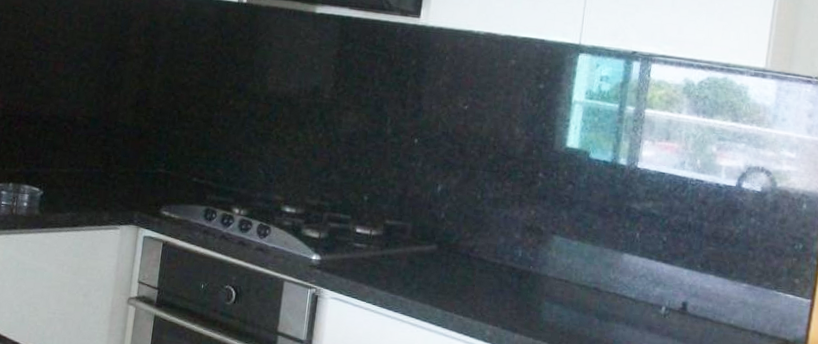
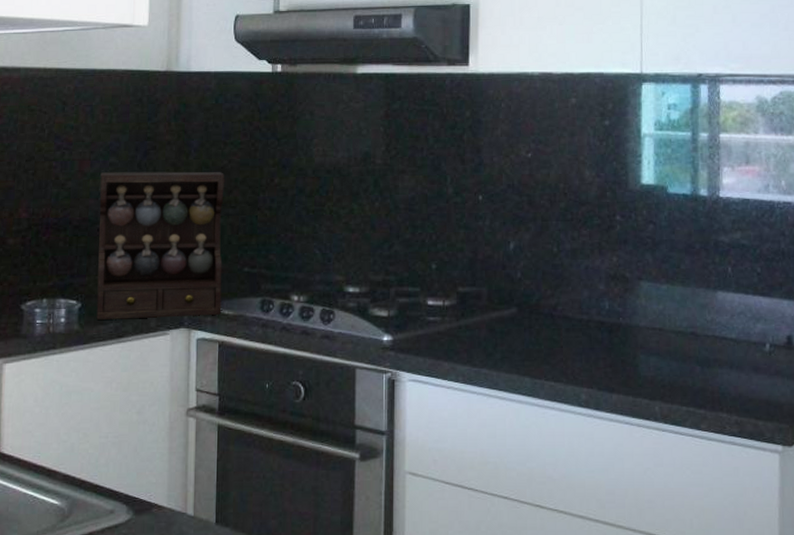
spice rack: none [55,75,184,218] -> present [96,171,224,320]

